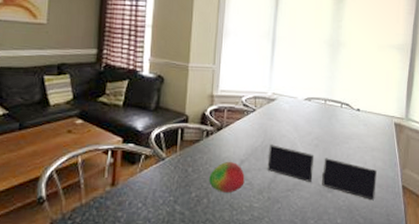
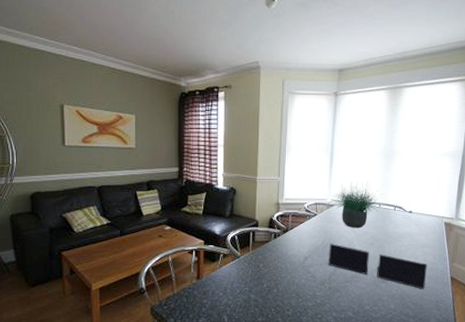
fruit: present [209,161,245,192] -> none [278,258,308,284]
potted plant: none [273,74,325,127] -> present [332,181,380,228]

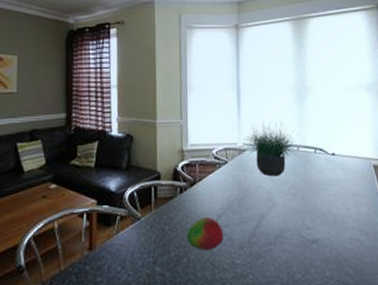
fruit: none [278,258,308,284] -> present [187,216,224,250]
laptop: present [328,244,427,290] -> none [245,196,363,250]

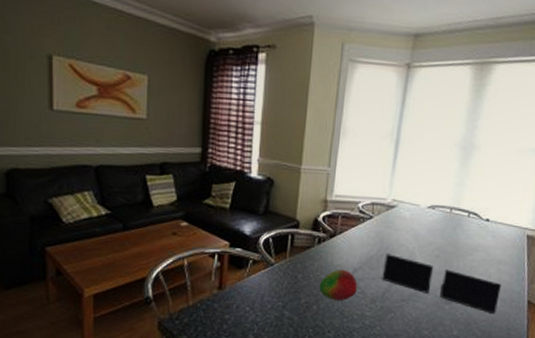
potted plant: present [244,121,298,177] -> none [393,179,452,237]
laptop: none [245,196,363,250] -> present [382,254,501,315]

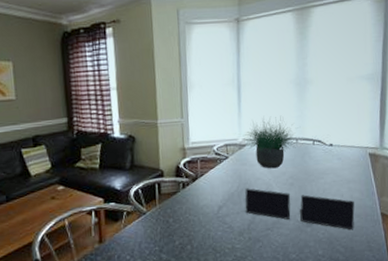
fruit: present [319,269,358,300] -> none [190,208,225,238]
potted plant: none [393,179,452,237] -> present [244,115,297,169]

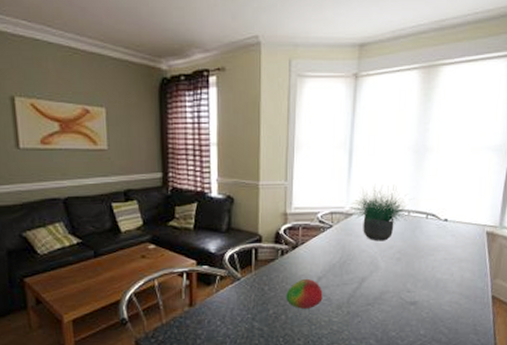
fruit: none [190,208,225,238] -> present [286,278,323,309]
laptop: present [245,188,355,230] -> none [346,260,464,312]

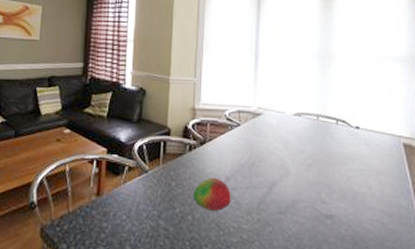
potted plant: present [351,184,409,241] -> none [259,88,318,145]

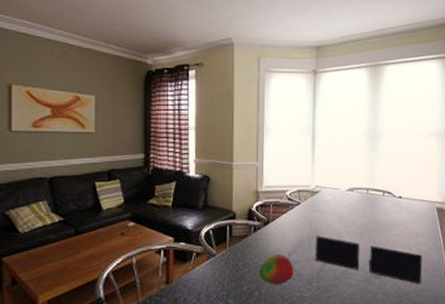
laptop: none [255,162,386,232] -> present [315,235,422,285]

